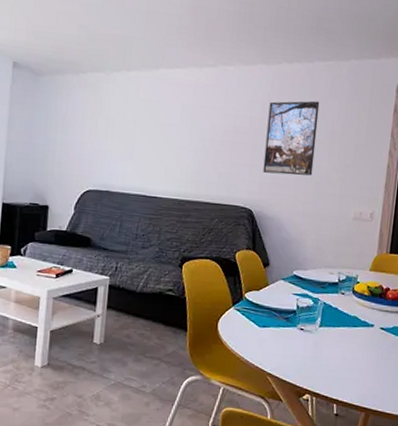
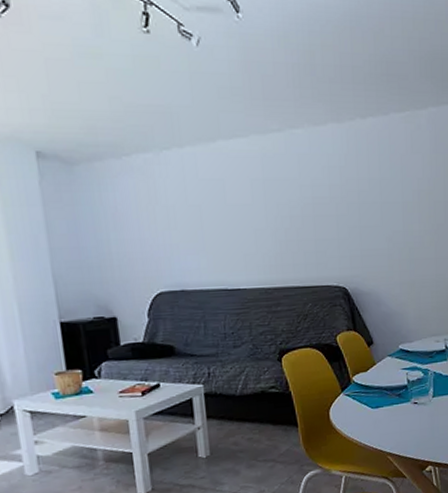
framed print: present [263,101,320,176] -> none [348,158,405,245]

